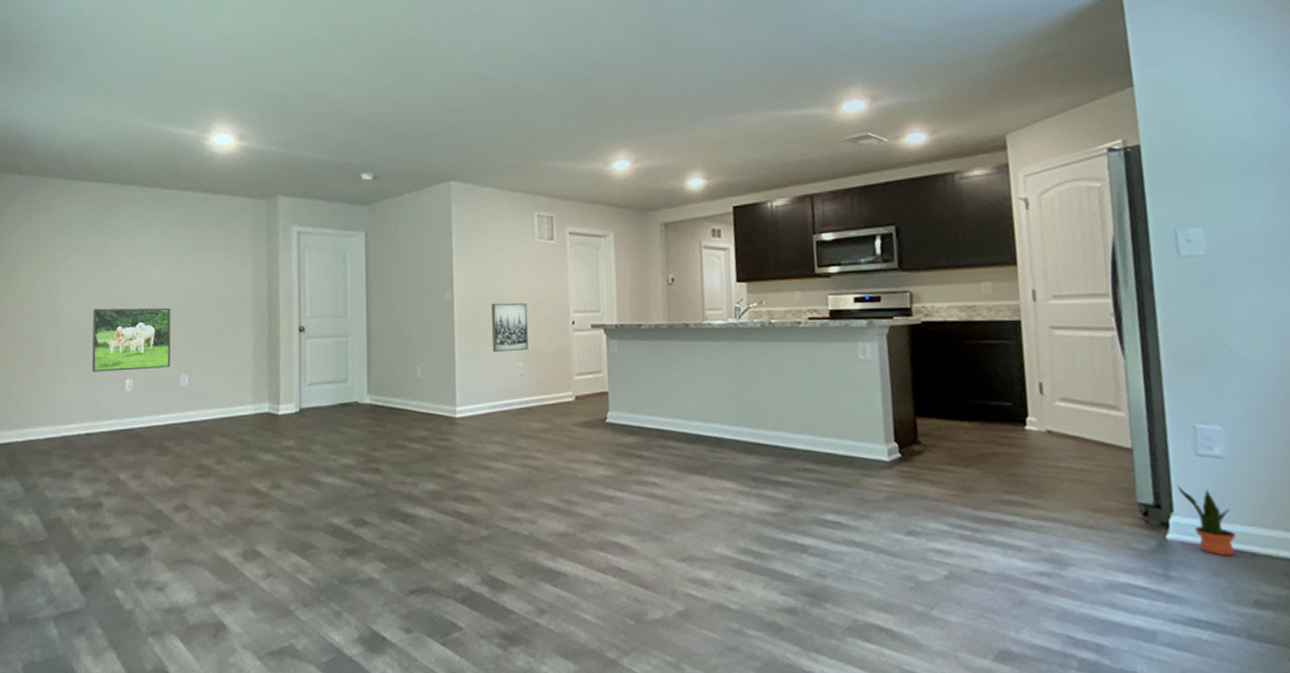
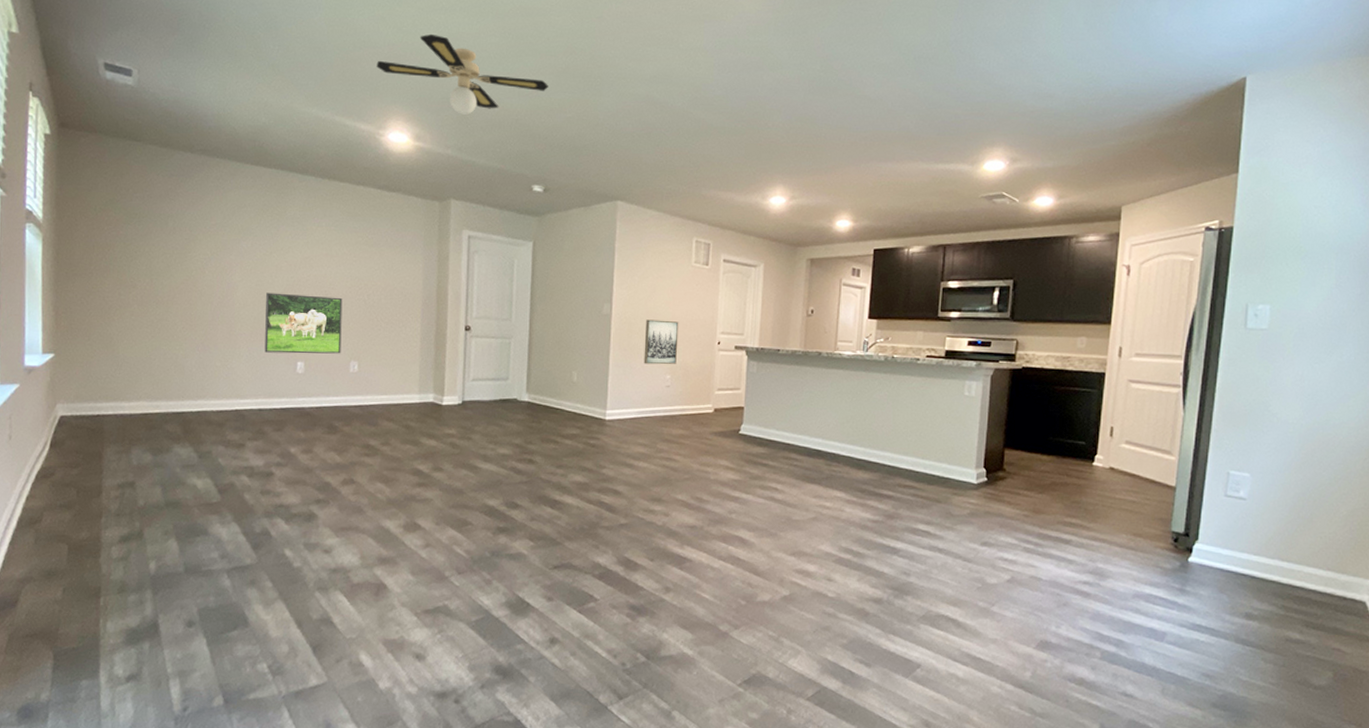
ceiling fan: none [199,35,371,110] -> present [376,33,548,115]
potted plant: present [1177,485,1236,557] -> none [1205,519,1243,578]

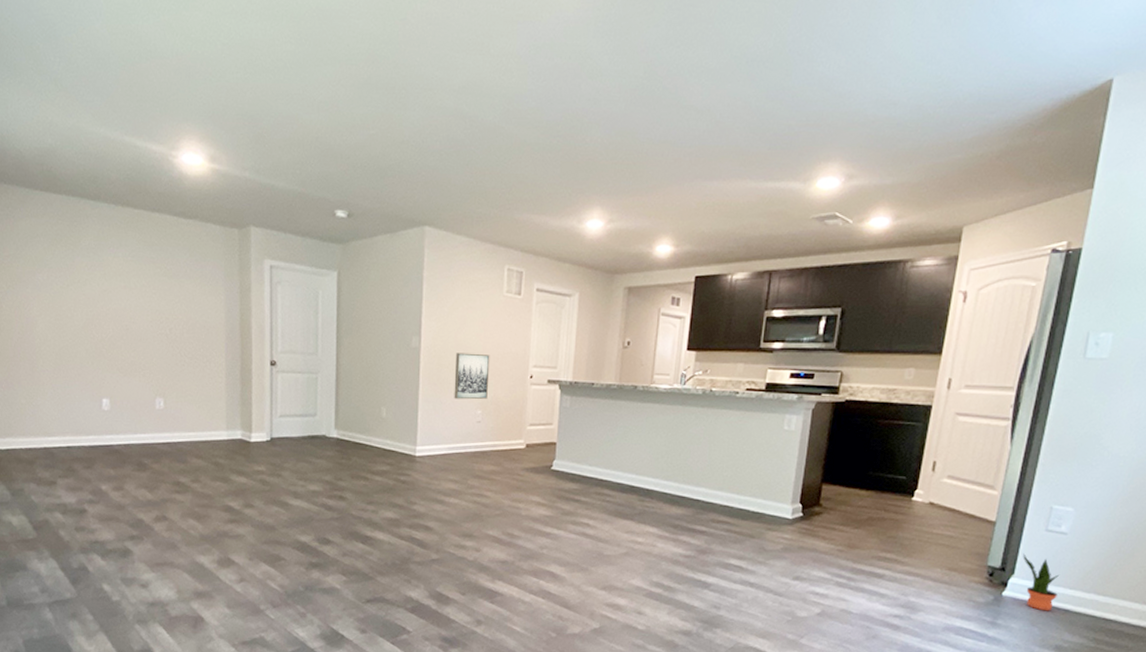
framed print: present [264,292,343,354] -> none [66,327,146,391]
ceiling fan: present [376,33,548,115] -> none [165,41,349,133]
potted plant: none [1205,519,1243,578] -> present [1023,553,1059,611]

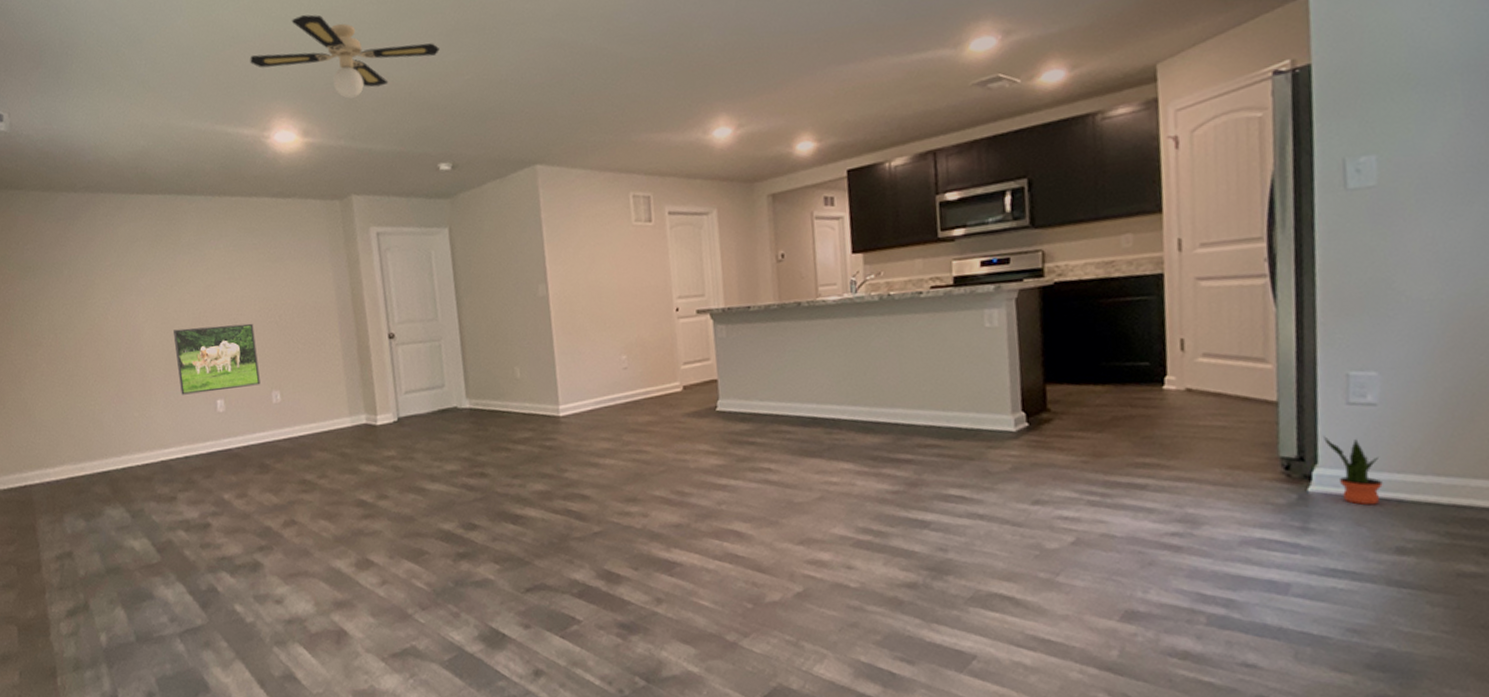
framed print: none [66,327,146,391] -> present [173,323,261,395]
ceiling fan: none [165,41,349,133] -> present [250,14,440,99]
wall art: present [454,353,490,400] -> none [589,292,631,347]

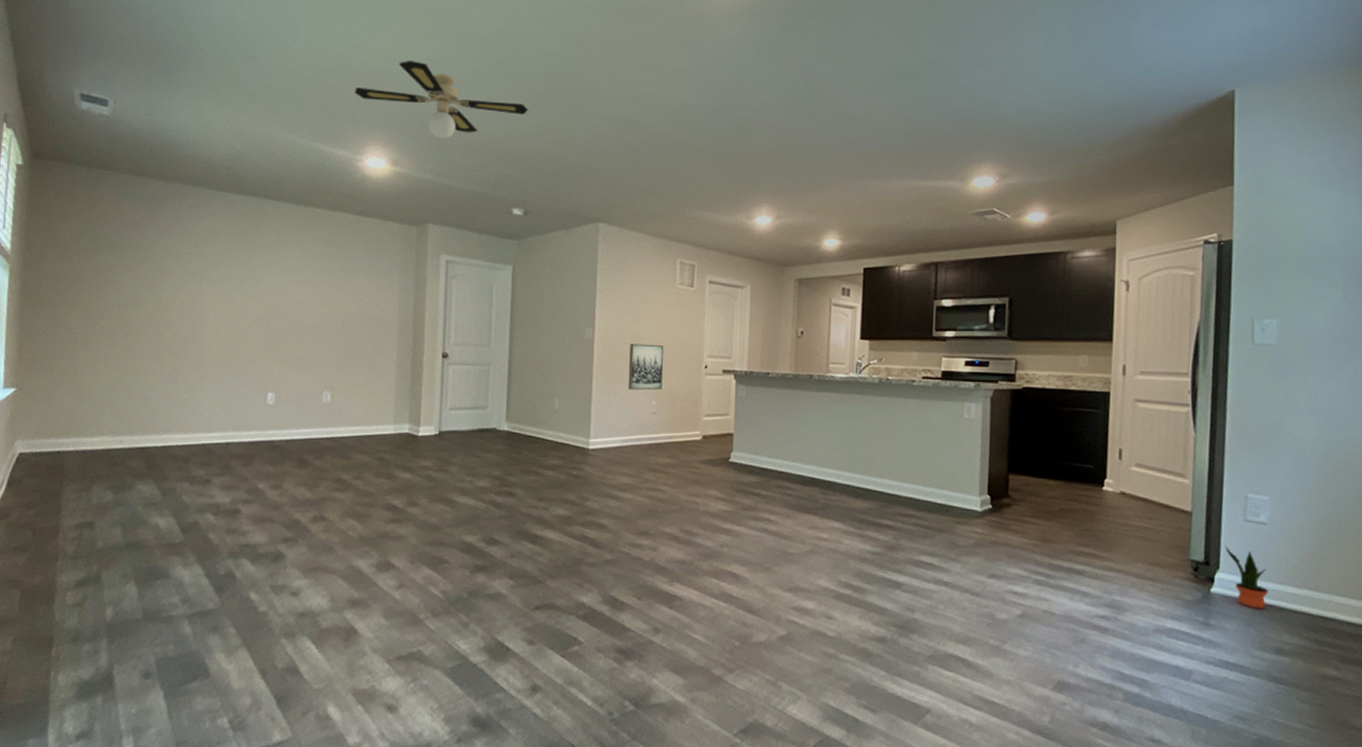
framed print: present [173,323,261,395] -> none [234,321,316,385]
wall art: none [589,292,631,347] -> present [628,343,664,391]

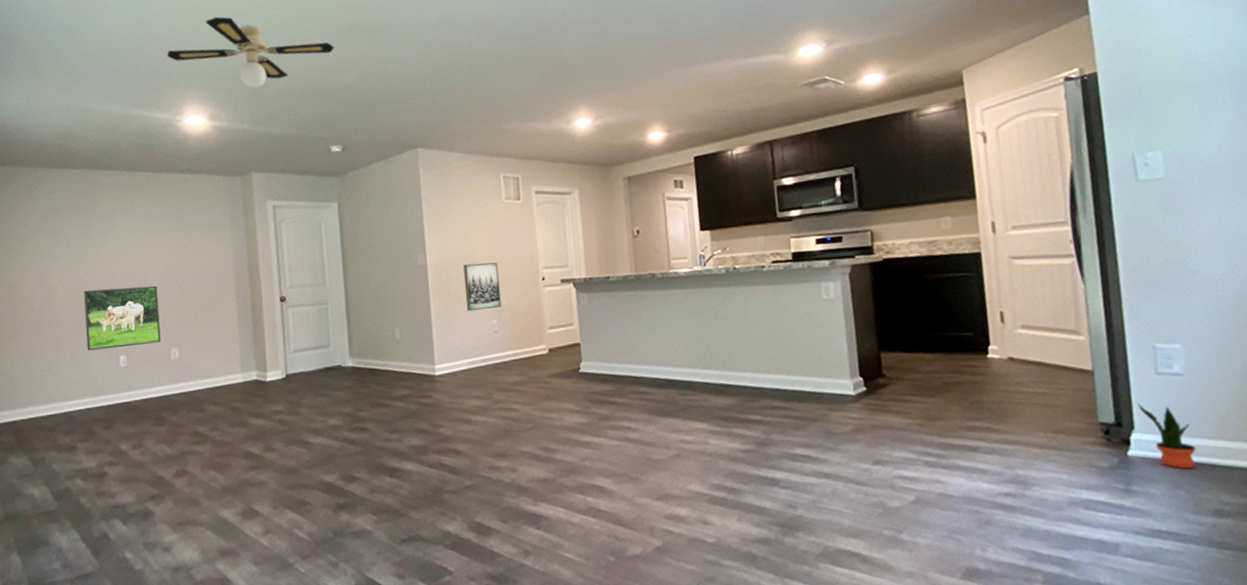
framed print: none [234,321,316,385] -> present [84,285,161,351]

